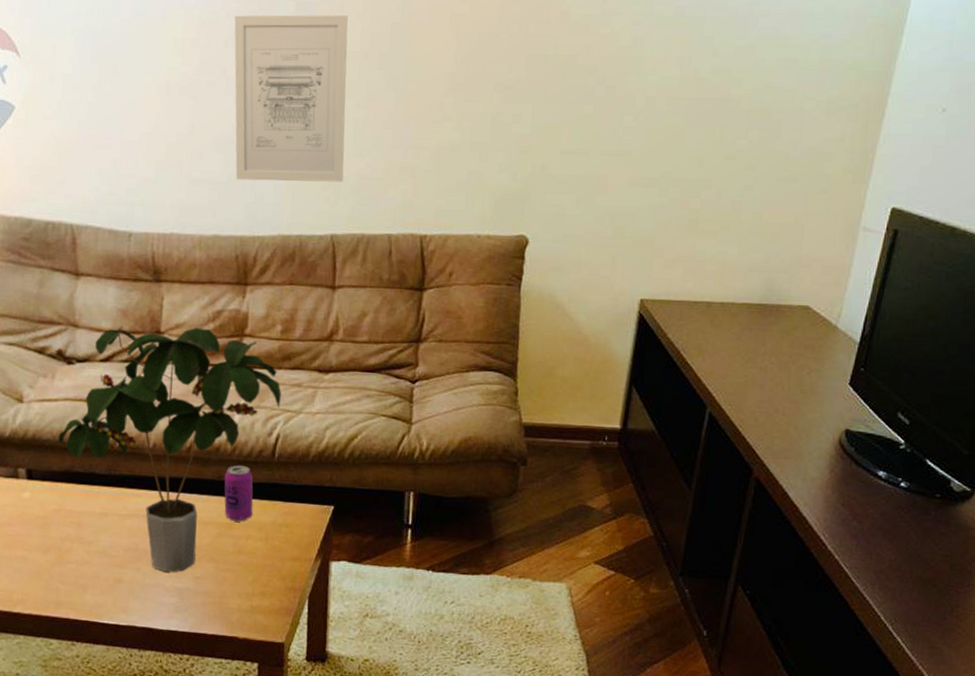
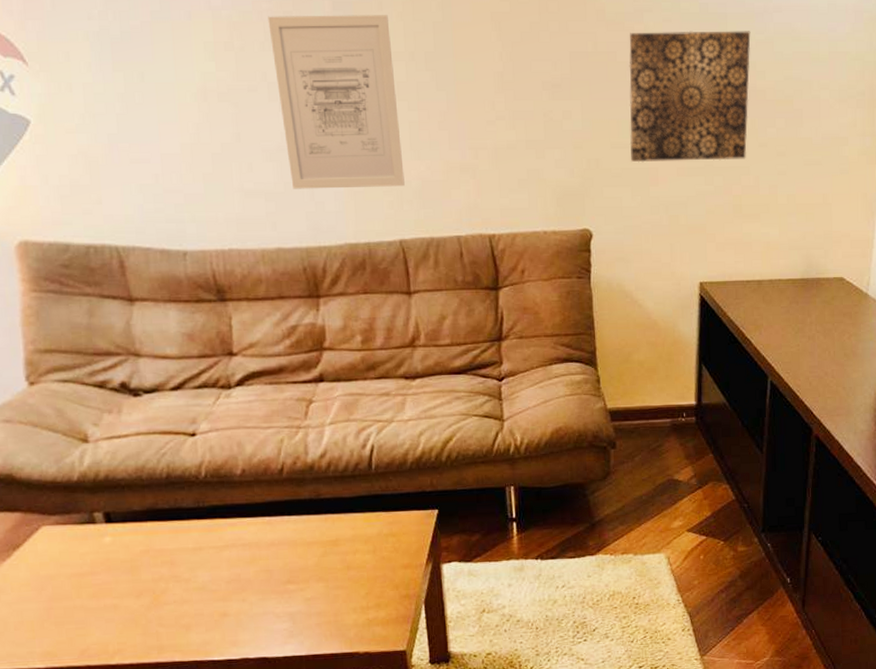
potted plant: present [58,326,281,572] -> none [135,345,371,599]
beverage can: present [224,464,253,522] -> none [322,480,357,538]
wall art: none [580,35,730,172] -> present [629,31,751,163]

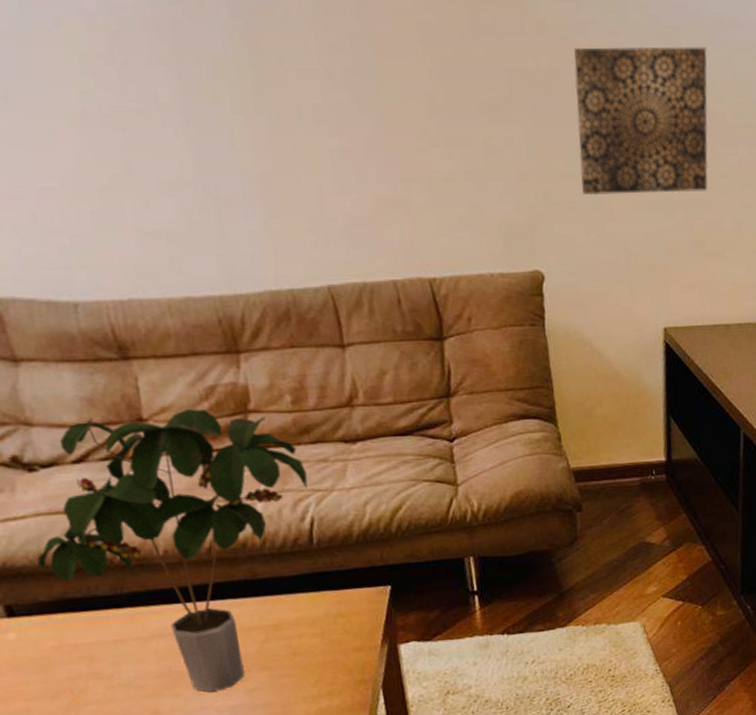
potted plant: none [135,345,371,599] -> present [37,408,308,692]
wall art: present [268,15,405,189] -> none [153,23,329,229]

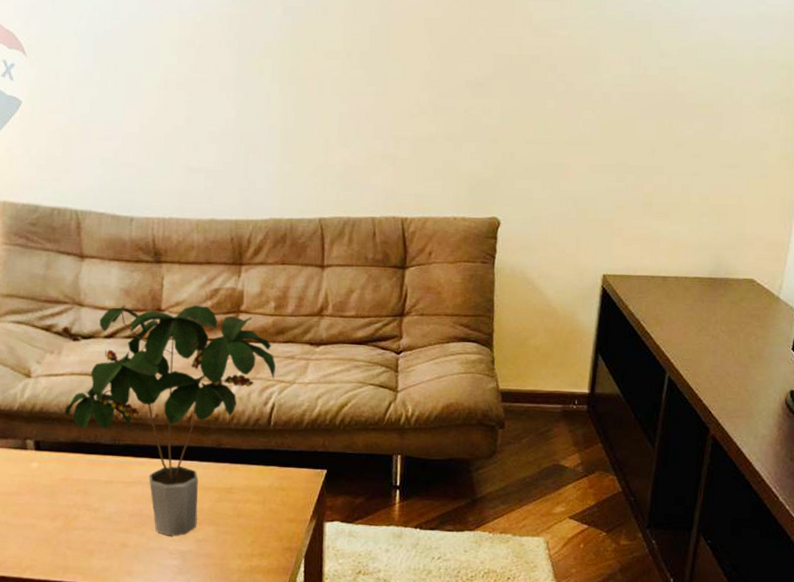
wall art: present [574,46,708,196] -> none [544,37,675,160]

